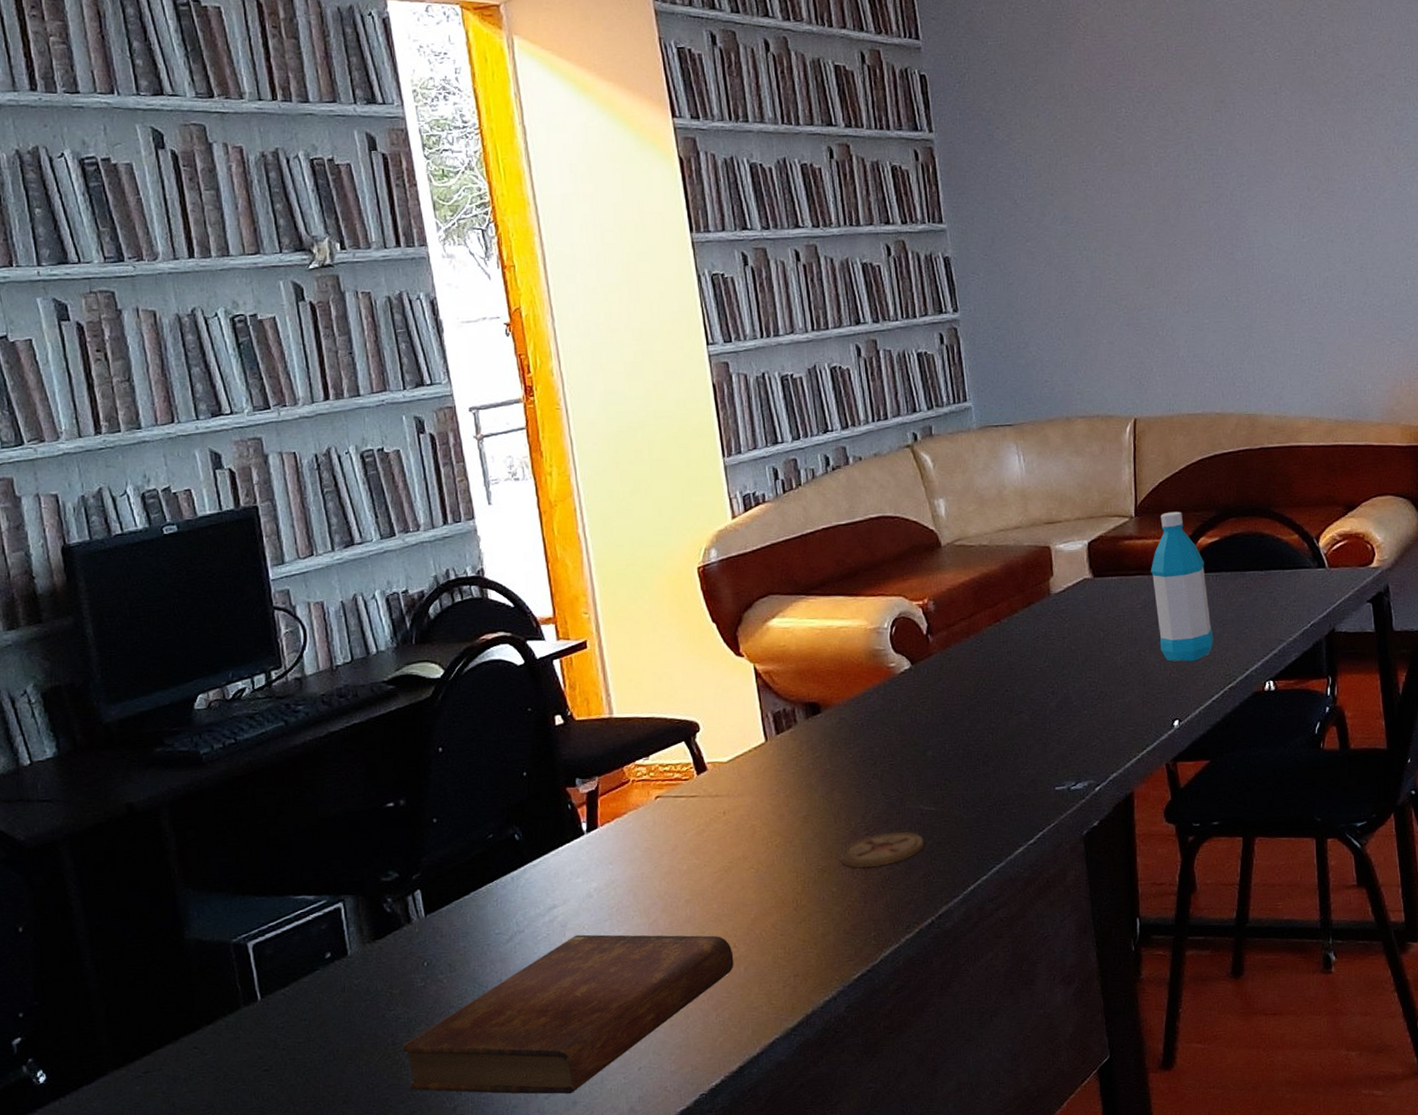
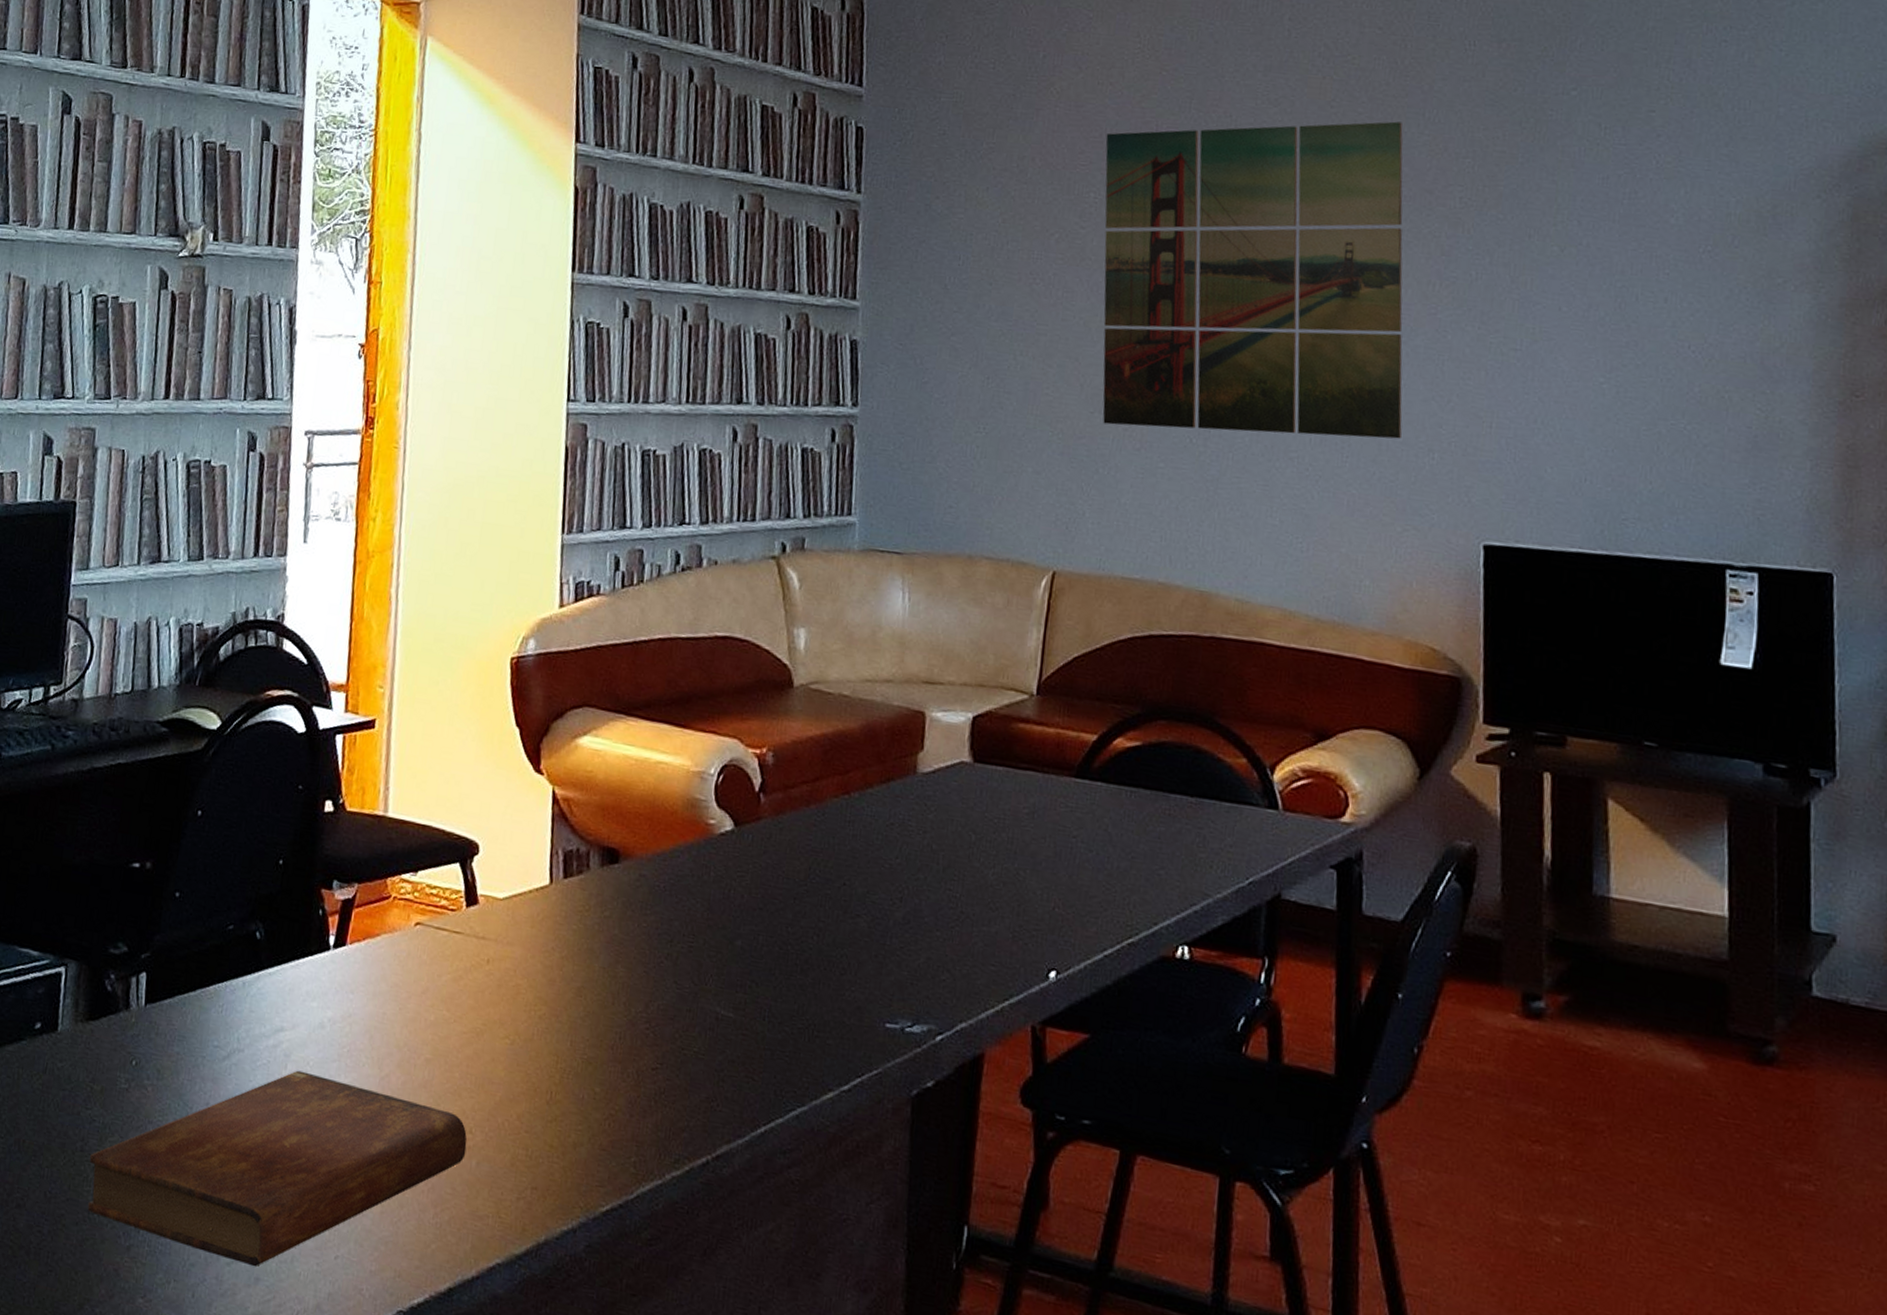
coaster: present [839,831,925,869] -> none [609,1032,715,1074]
wall art: none [1128,22,1382,296] -> present [1102,121,1403,439]
water bottle: present [1151,511,1214,662] -> none [1045,697,1118,899]

